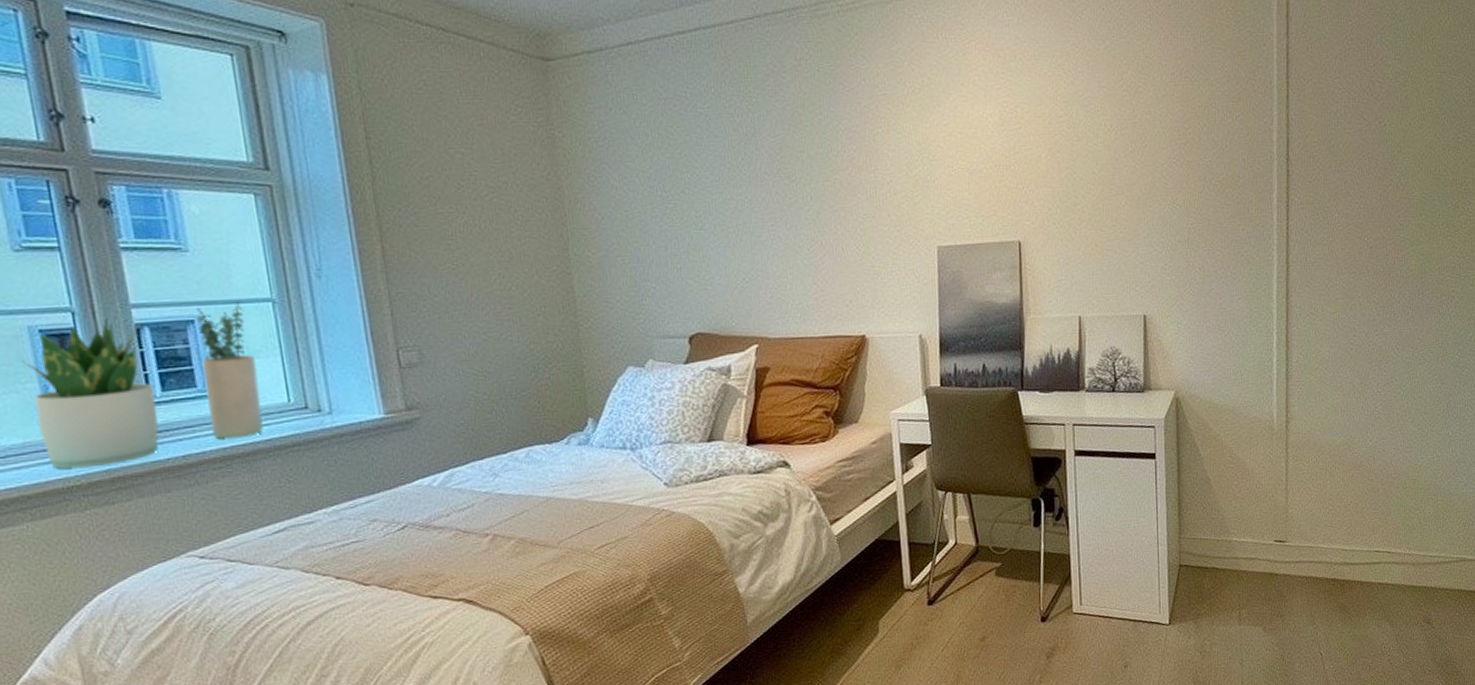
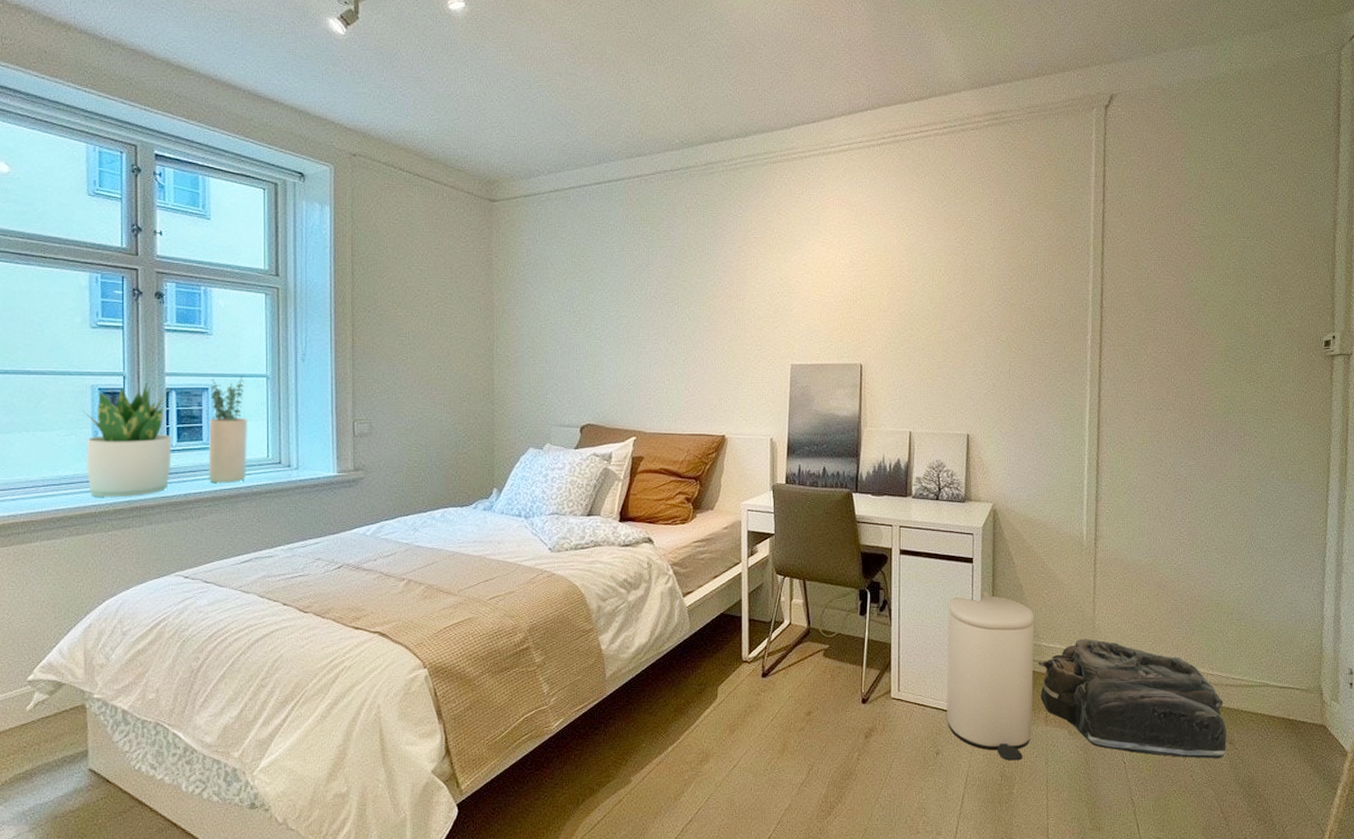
pedal bin: none [1131,488,1225,666] -> present [947,591,1035,761]
duffel bag: none [1229,529,1424,643] -> present [1038,638,1227,759]

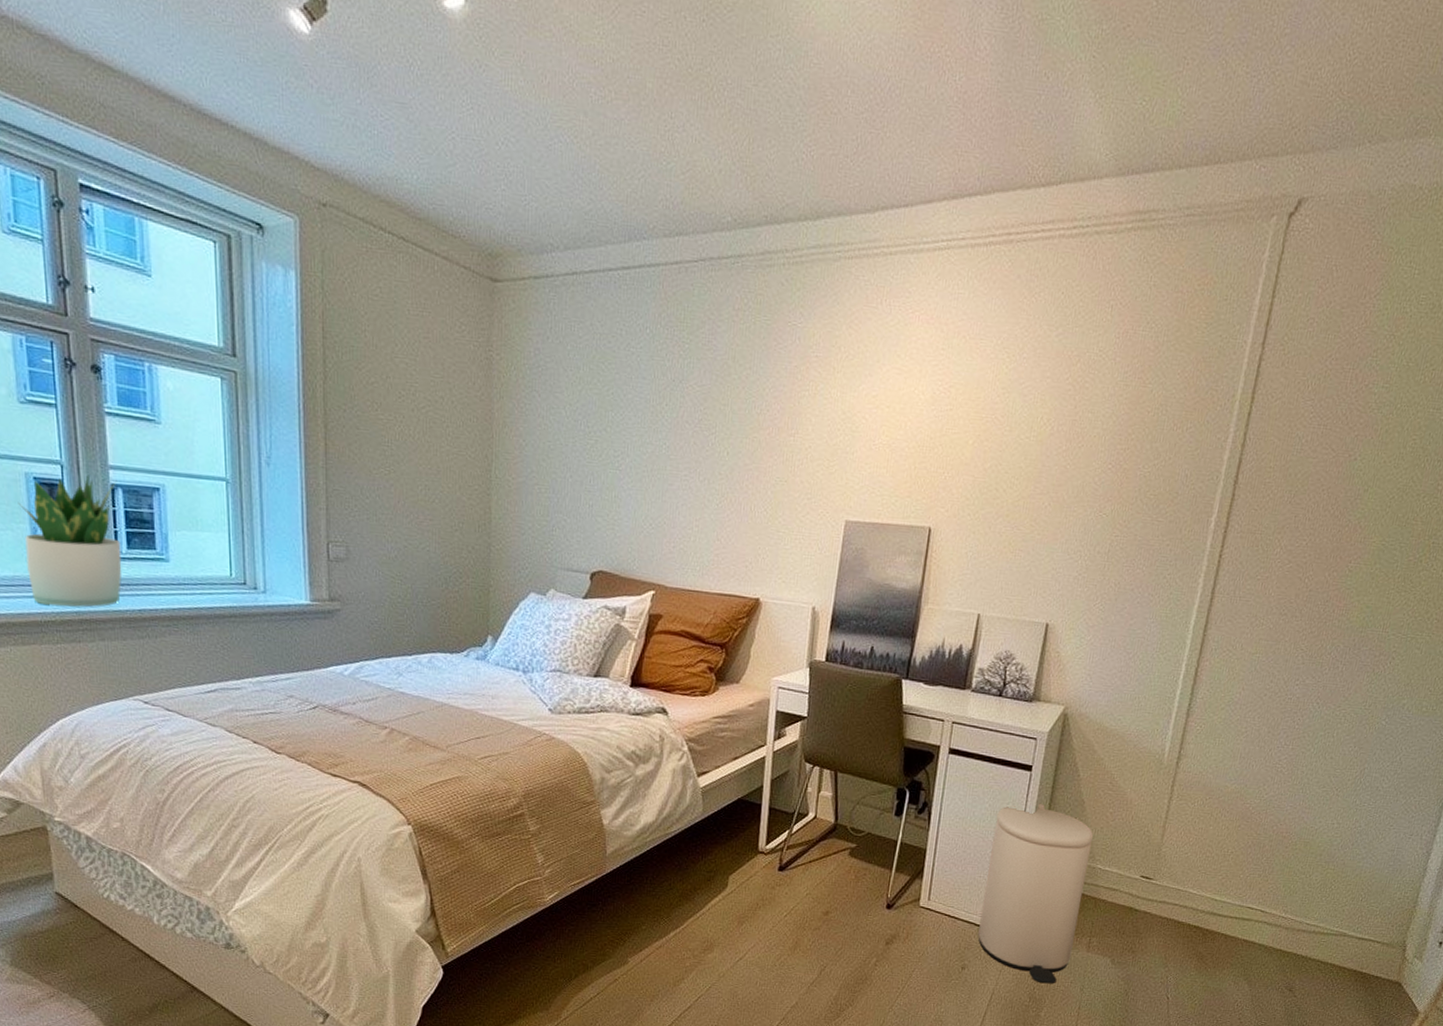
vase: present [209,375,247,484] -> none [162,476,208,603]
duffel bag: present [1038,638,1227,759] -> none [1086,865,1291,1004]

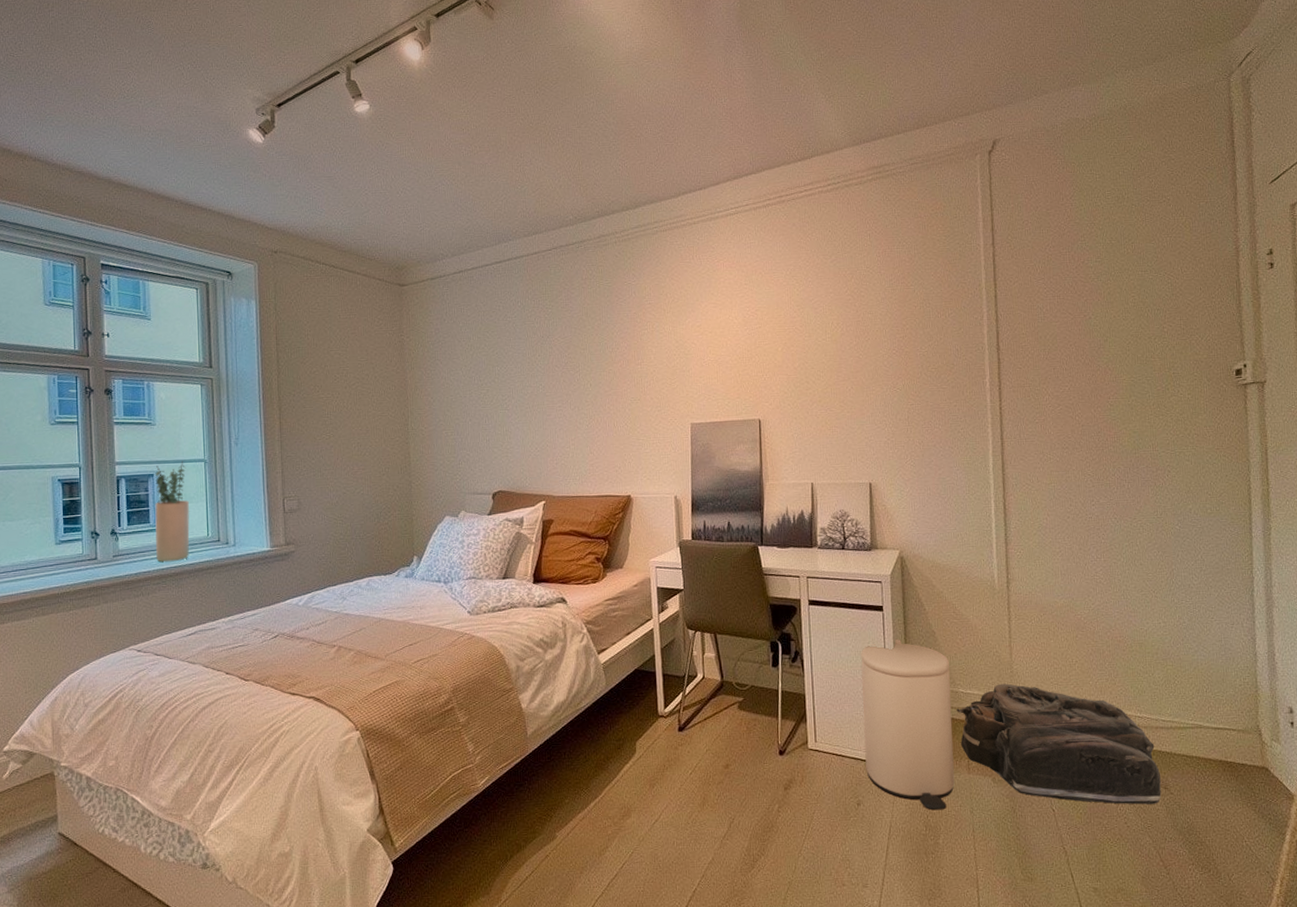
planter: present [18,475,122,608] -> none [45,472,123,580]
vase: none [162,476,208,603] -> present [155,461,190,563]
duffel bag: none [1086,865,1291,1004] -> present [956,683,1162,805]

